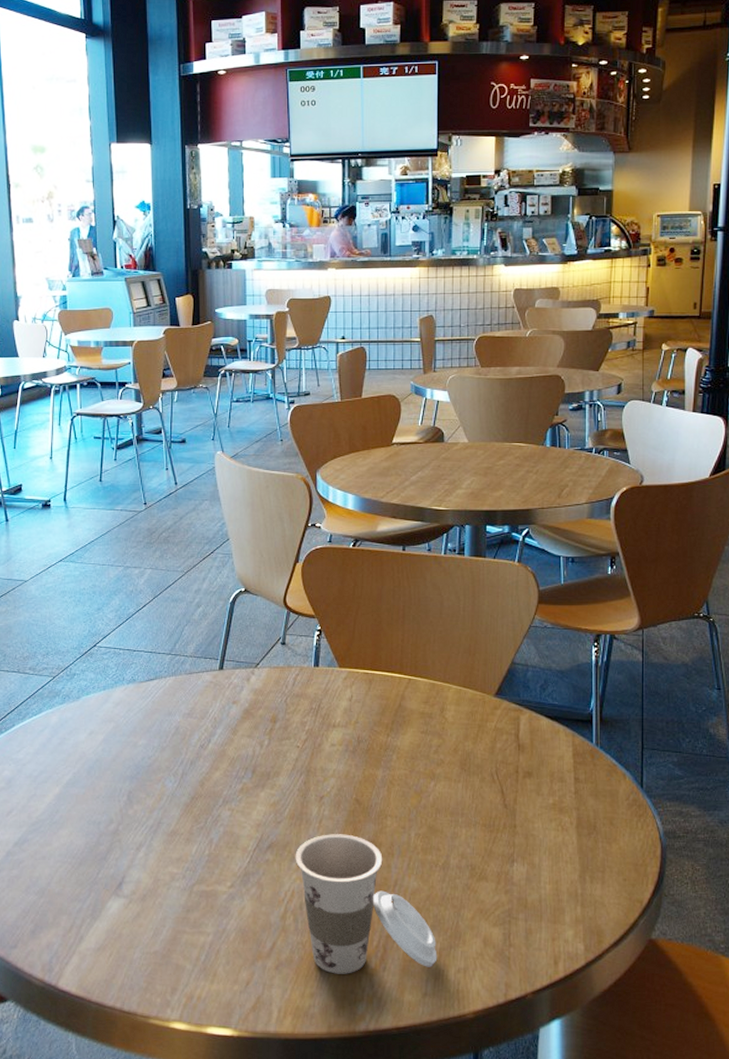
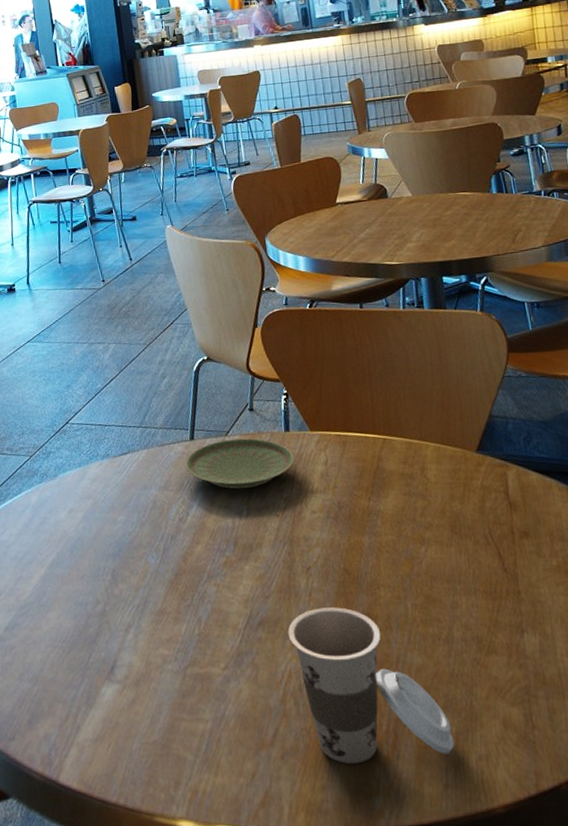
plate: none [211,671,320,719] -> present [185,438,294,489]

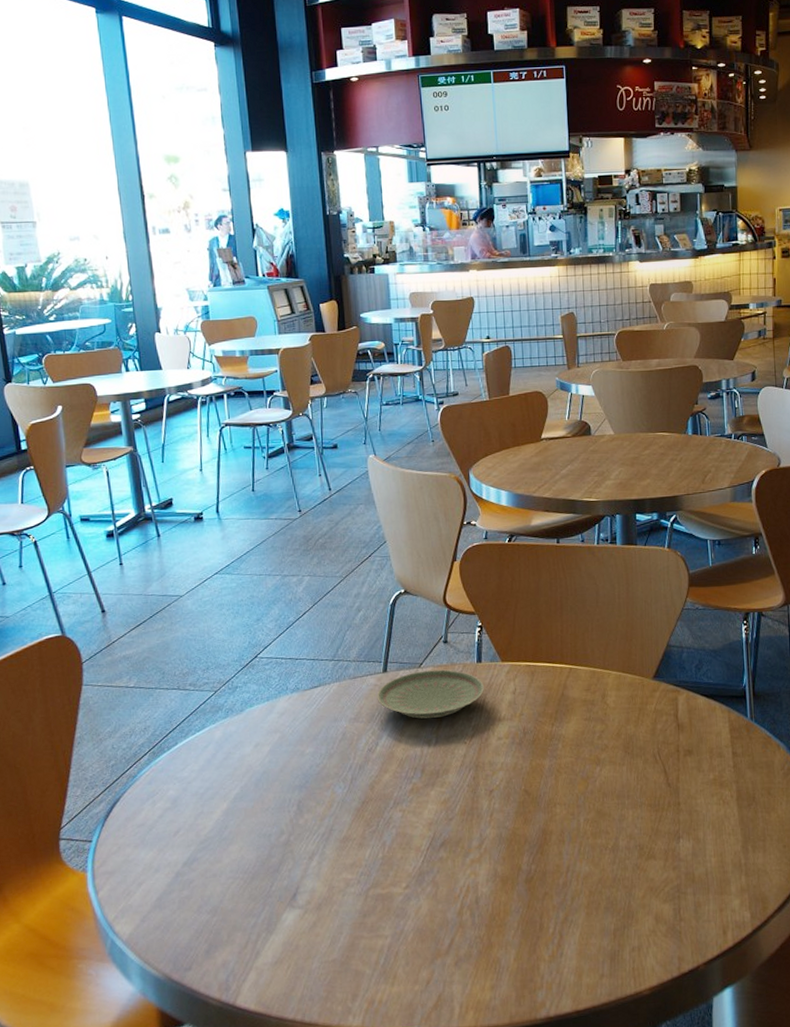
cup: present [288,607,455,764] -> none [468,825,612,965]

